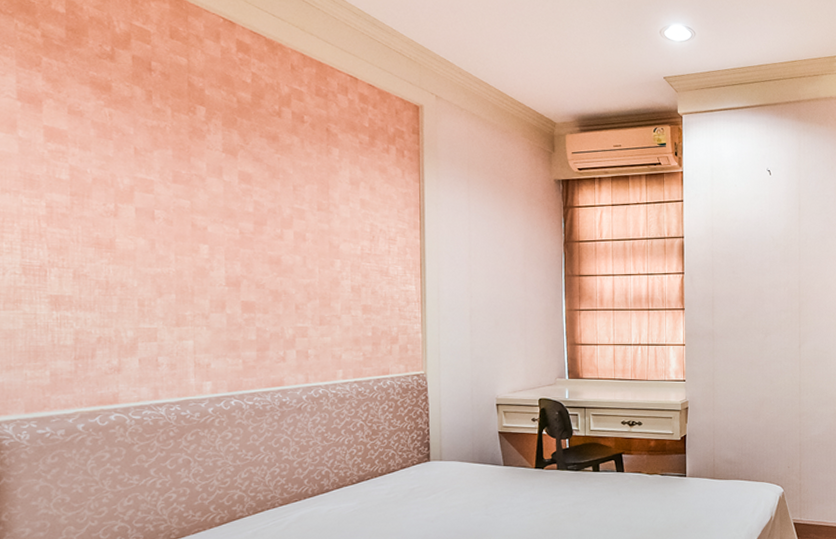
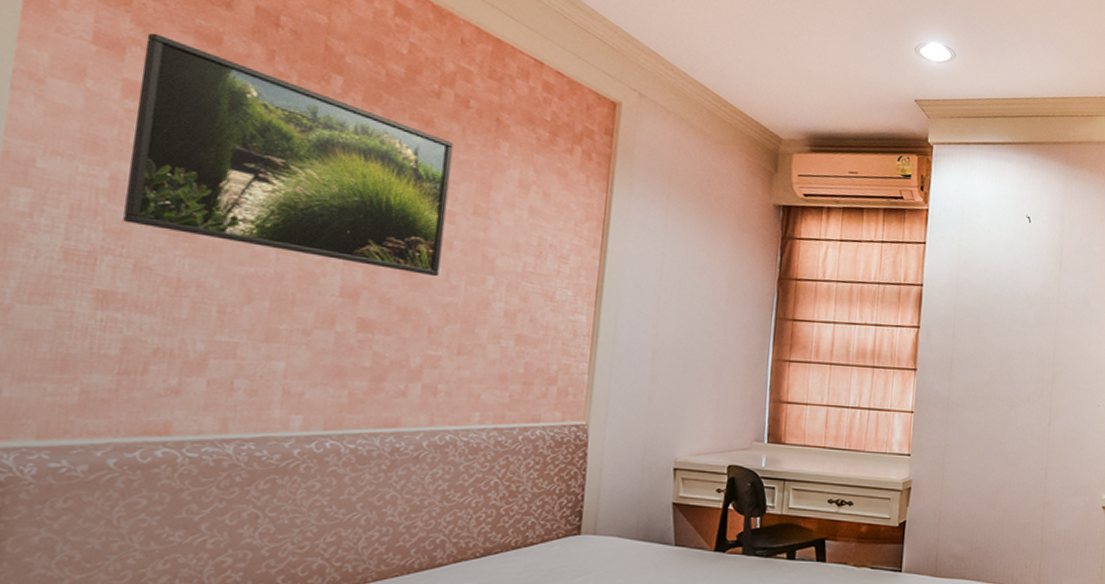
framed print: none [56,86,298,264] -> present [123,32,454,277]

